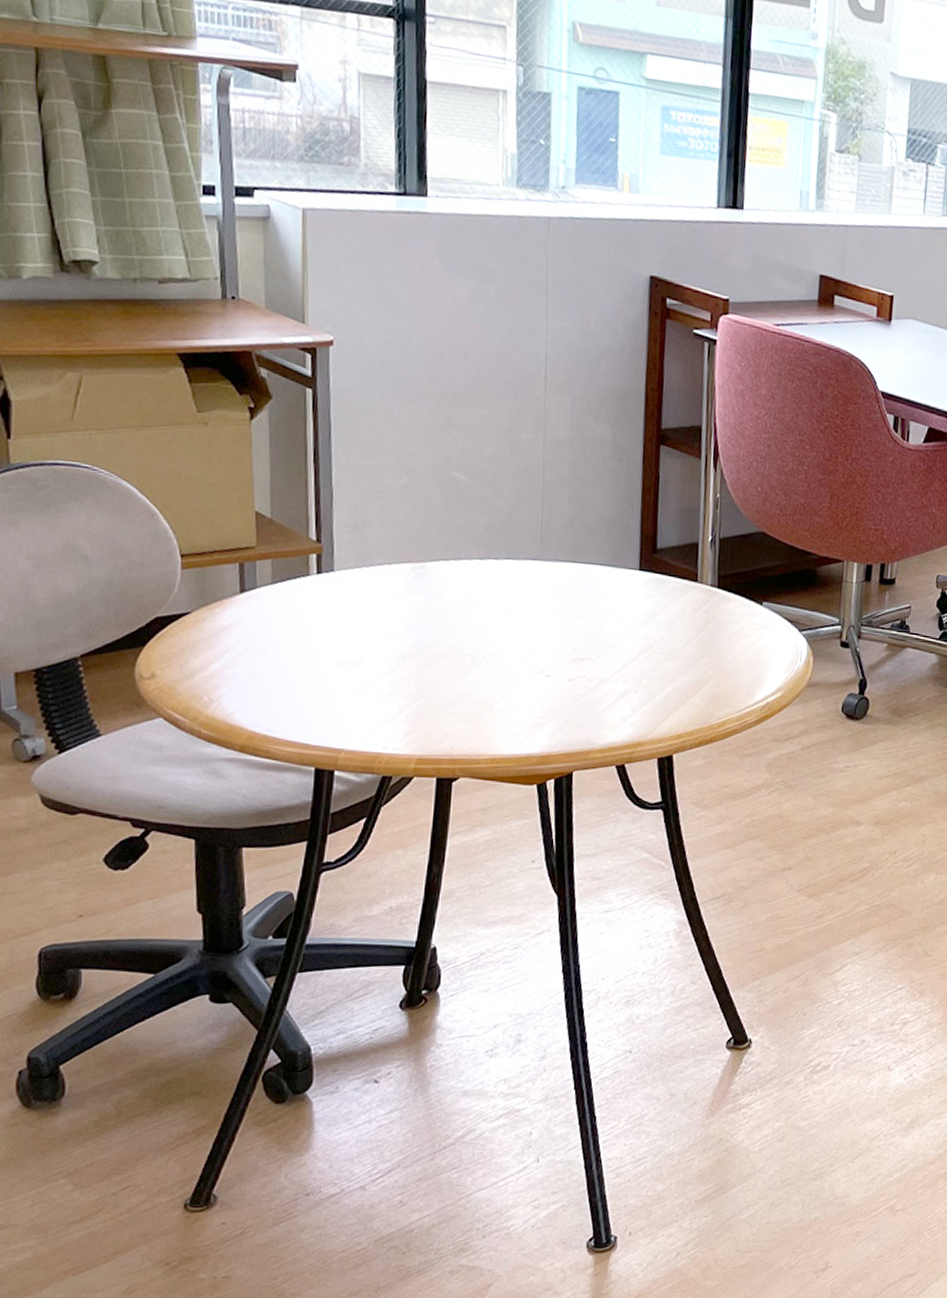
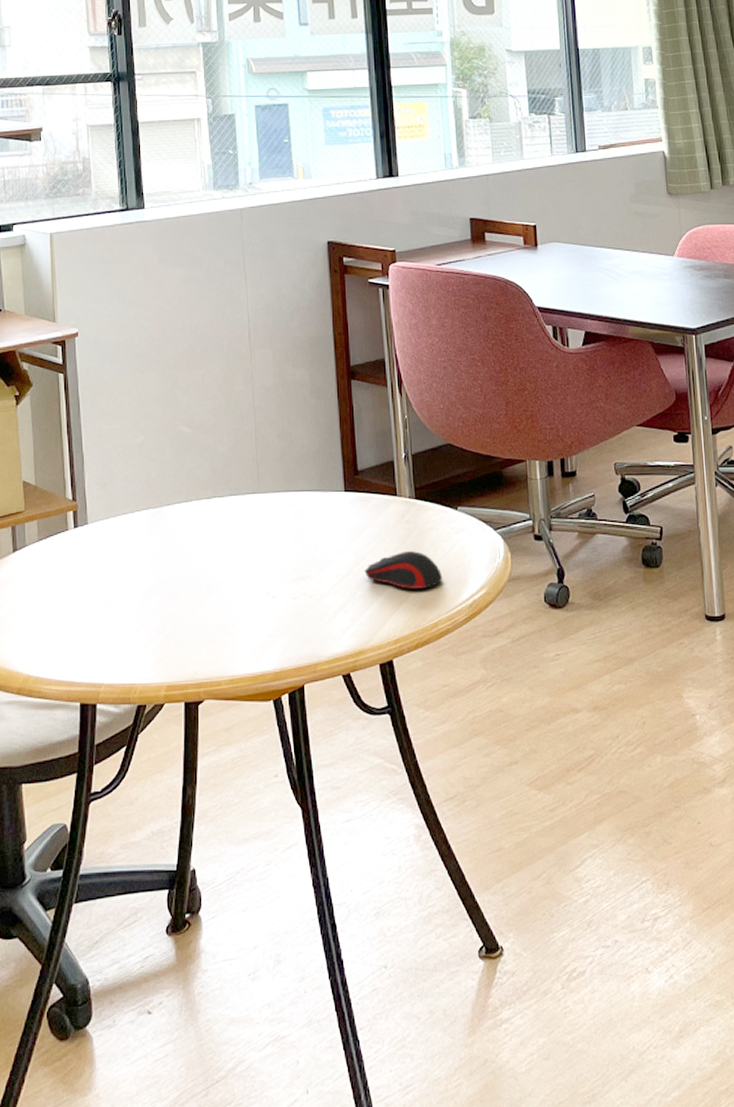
computer mouse: none [652,643,738,685] -> present [364,551,443,589]

